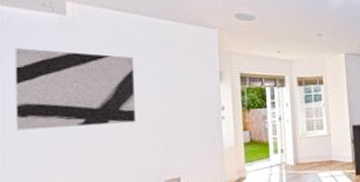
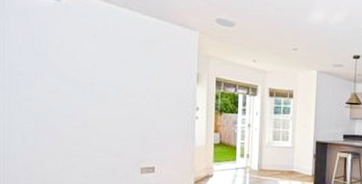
wall art: present [14,48,137,131] -> none [14,28,120,111]

